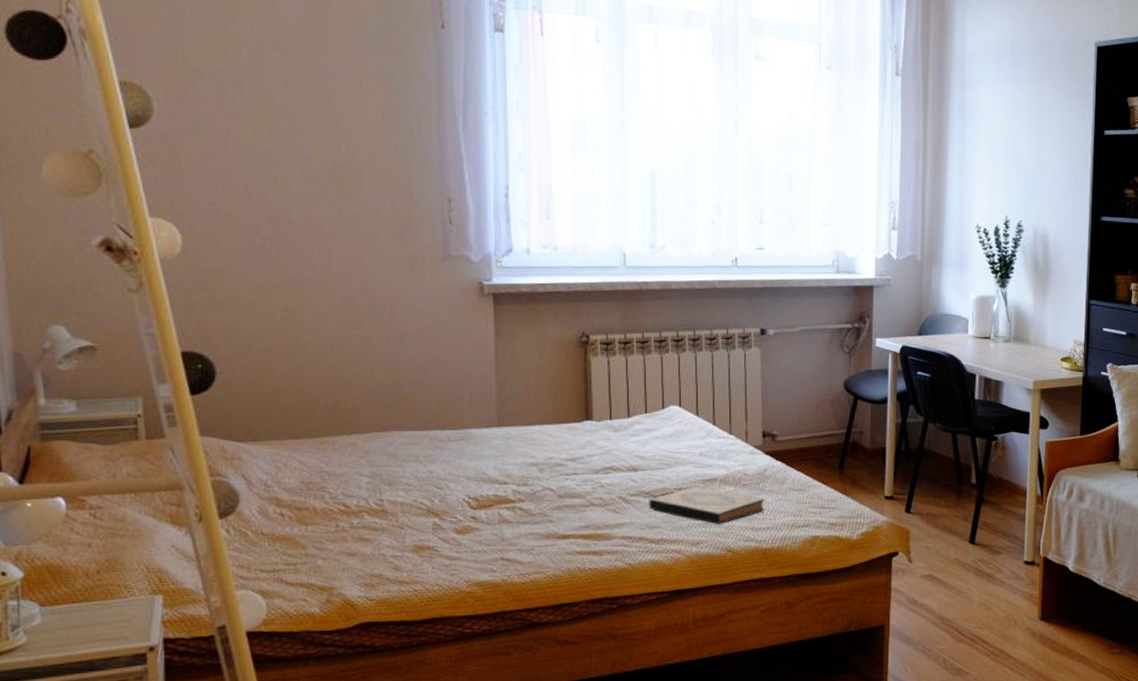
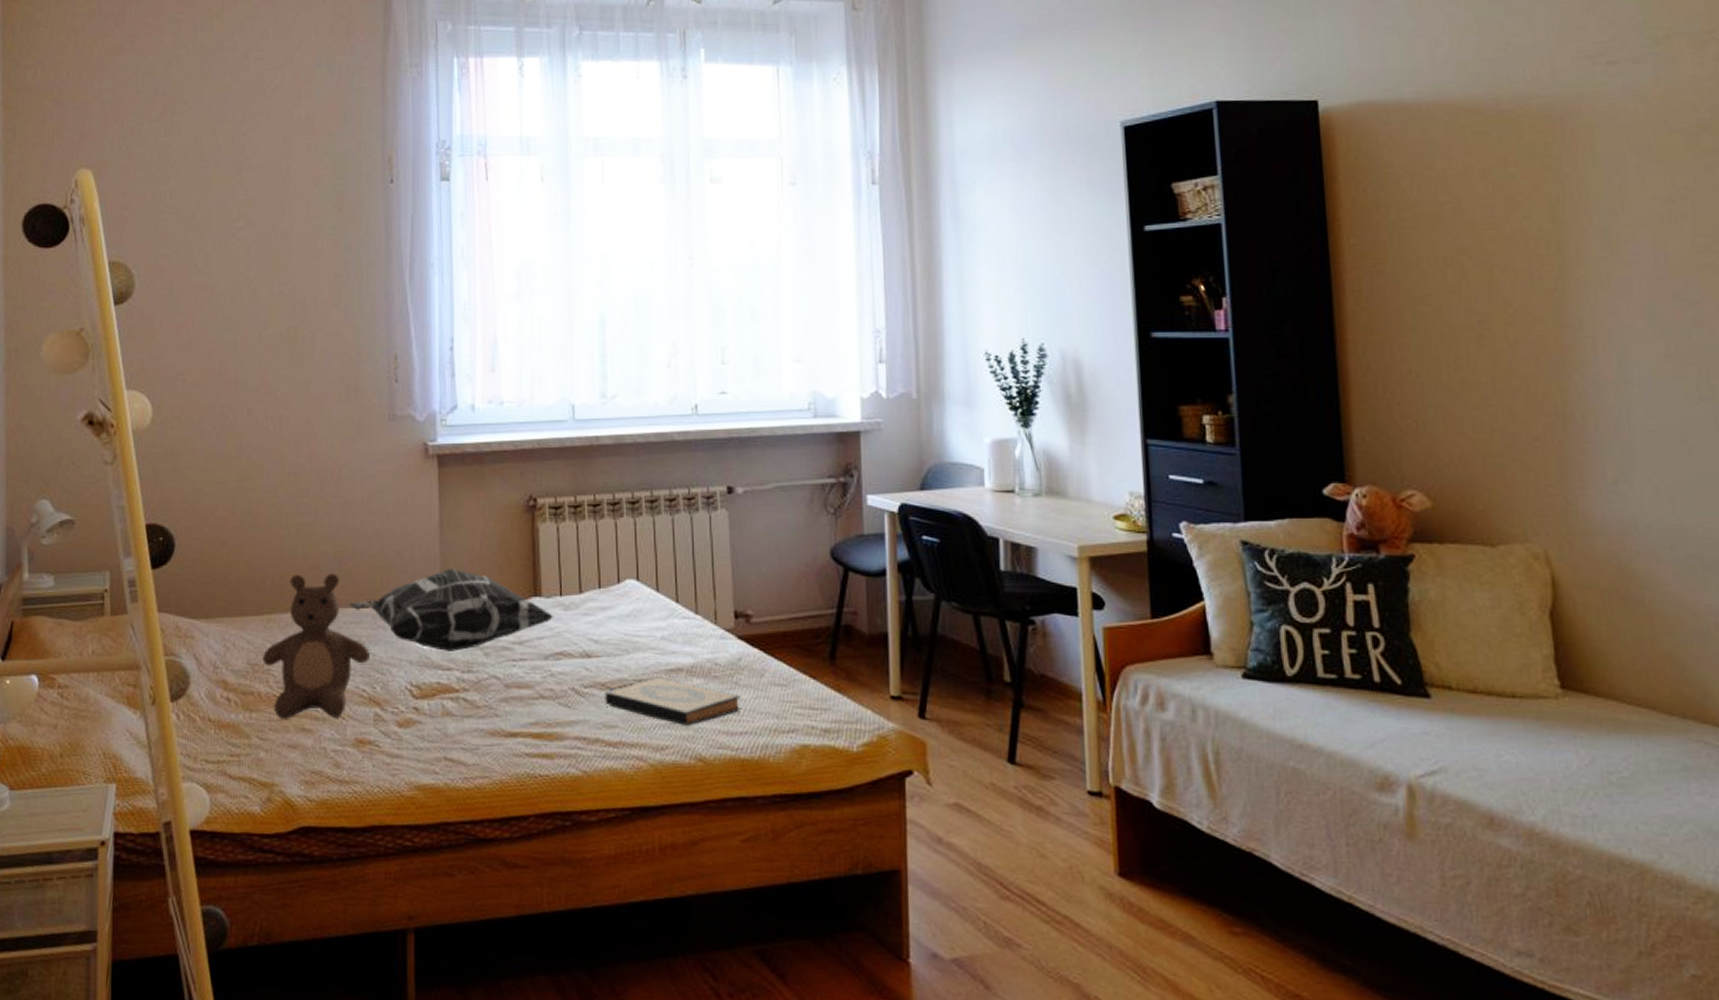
teddy bear: none [317,400,427,531] -> present [263,573,370,719]
decorative pillow: none [406,396,605,468] -> present [349,569,555,651]

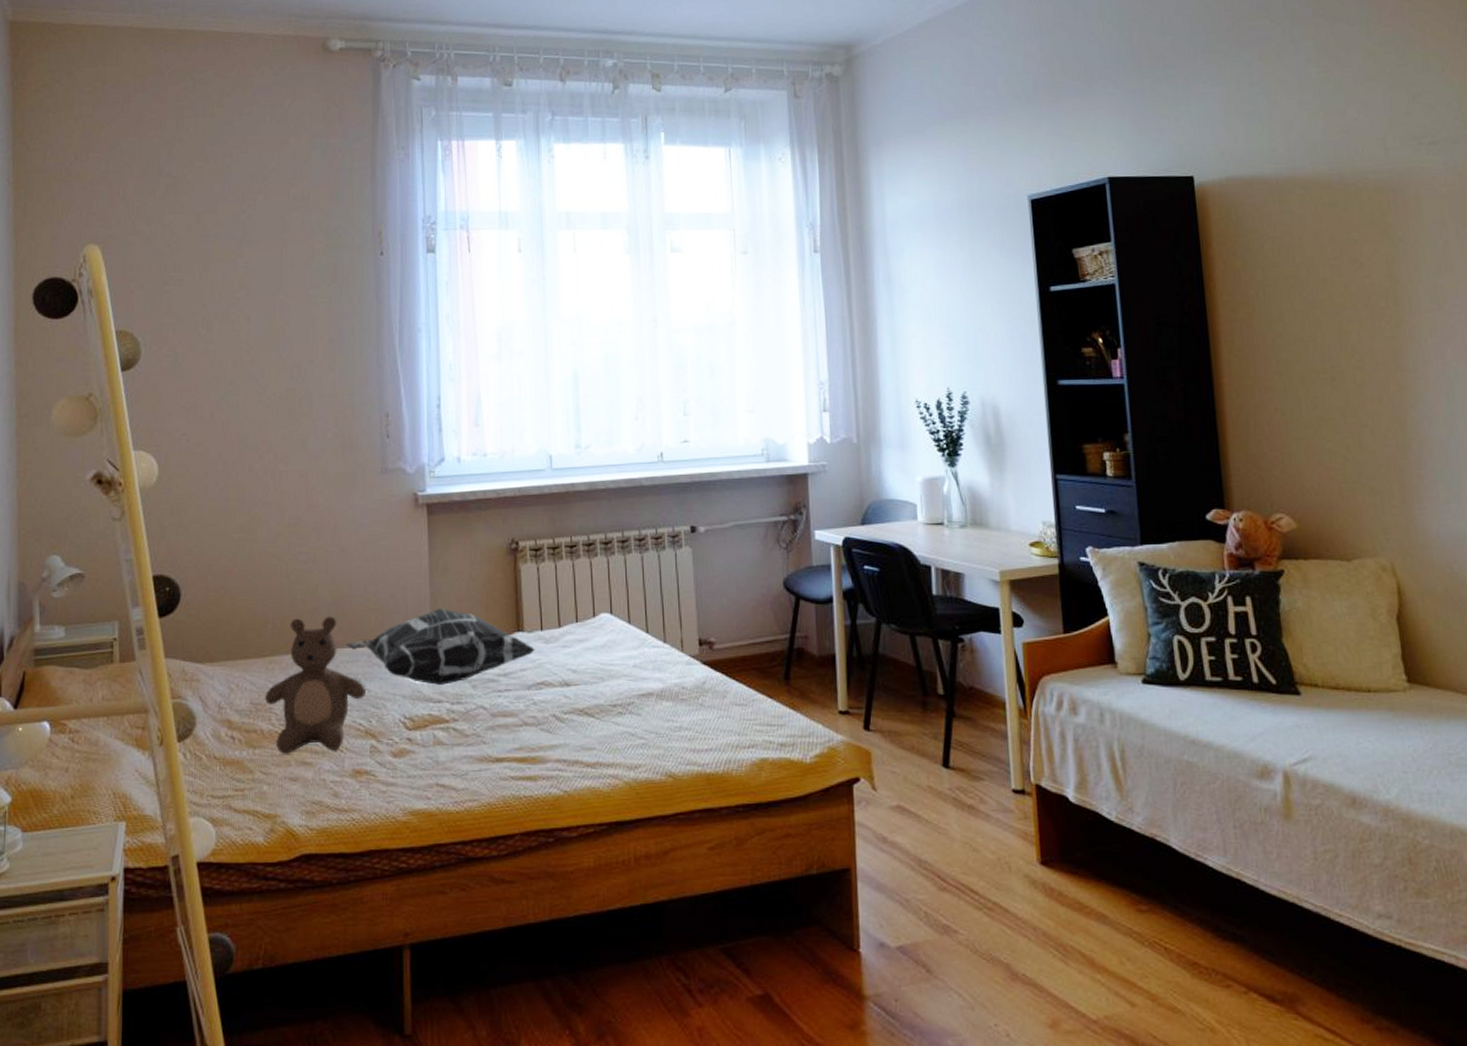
hardback book: present [605,677,742,725] -> none [583,702,707,745]

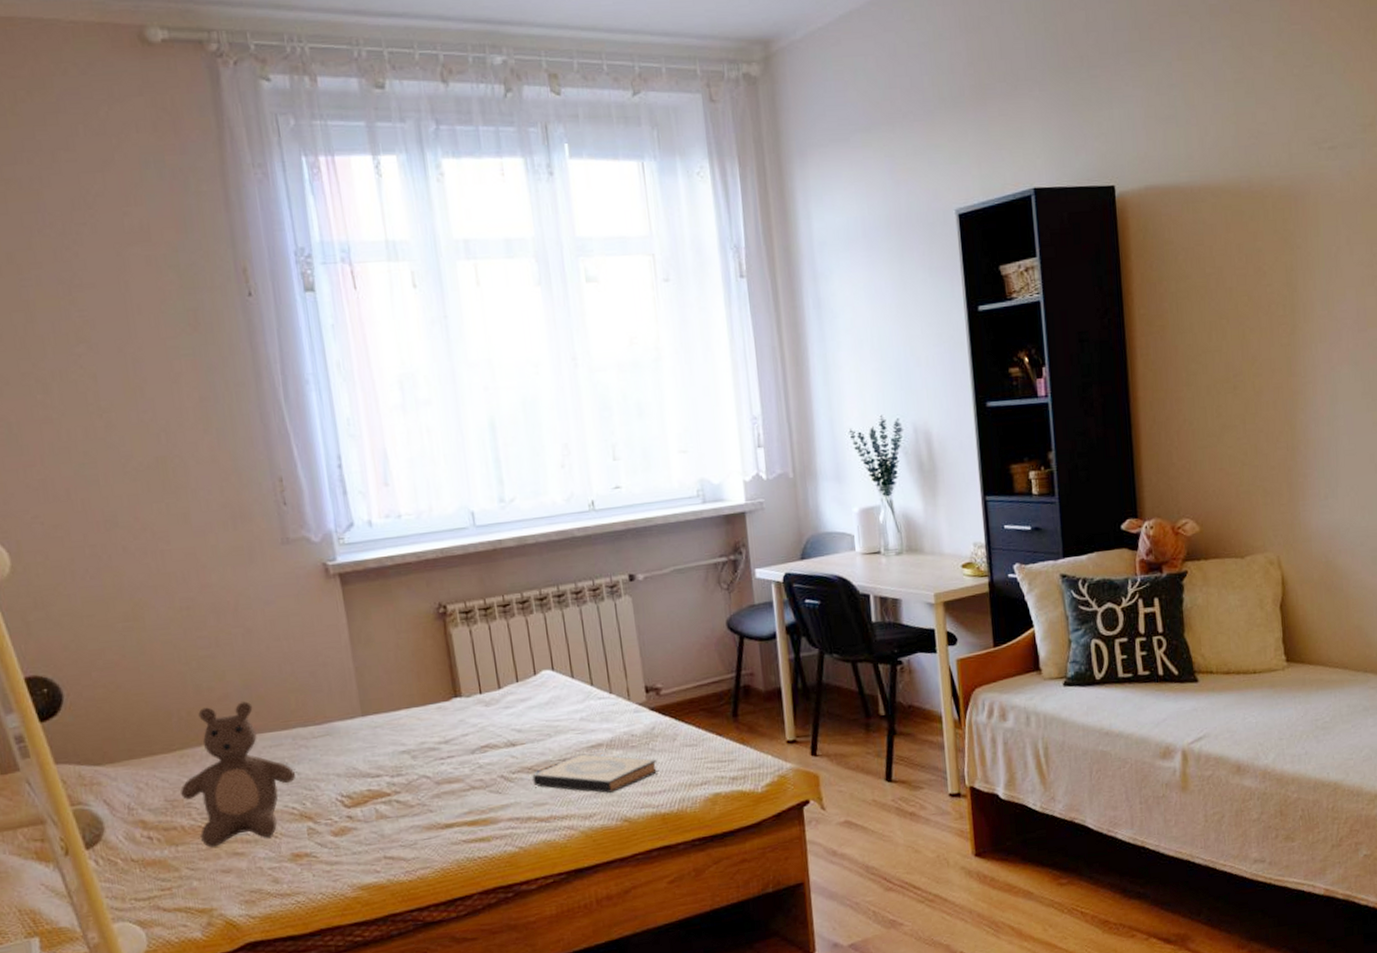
decorative pillow: present [346,609,536,685] -> none [266,682,477,760]
hardback book: none [583,702,707,745] -> present [532,754,659,793]

